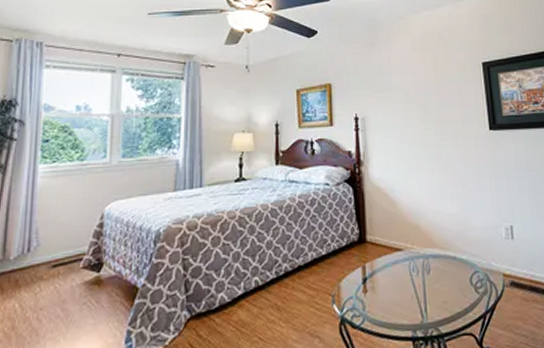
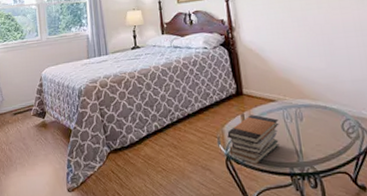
book stack: none [344,266,404,329] -> present [227,115,280,165]

